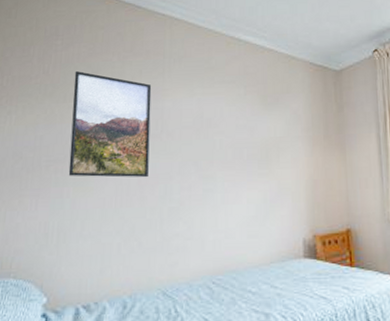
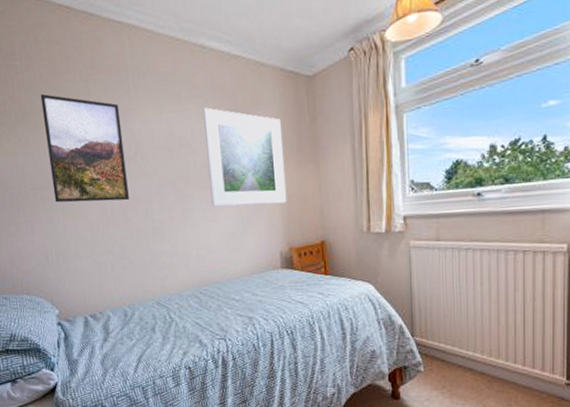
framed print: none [234,92,313,189] -> present [203,107,287,207]

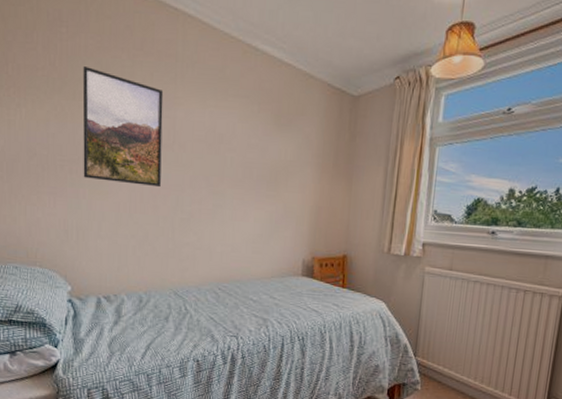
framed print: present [203,107,287,207] -> none [243,108,321,214]

